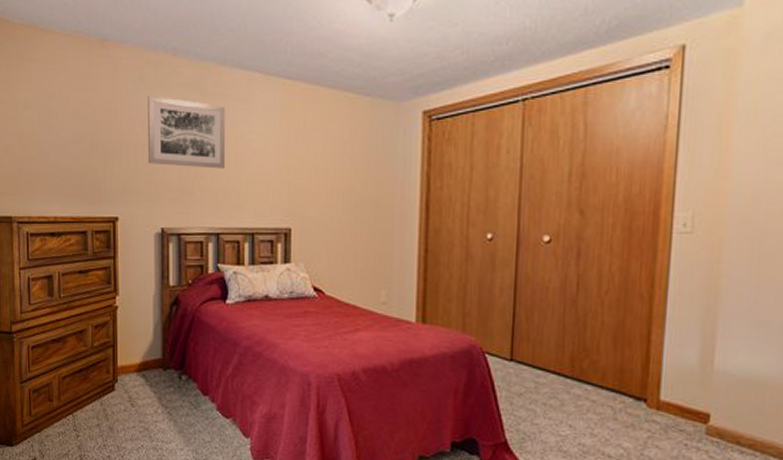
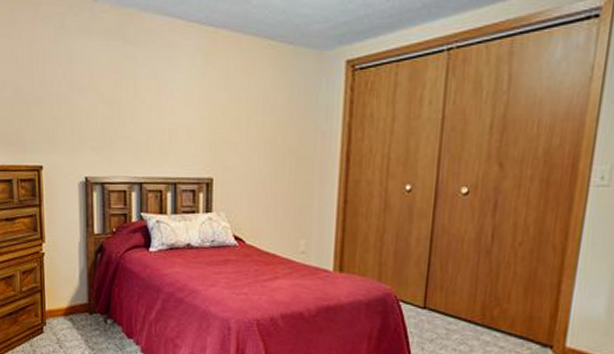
wall art: present [148,95,226,169] -> none [69,42,148,118]

